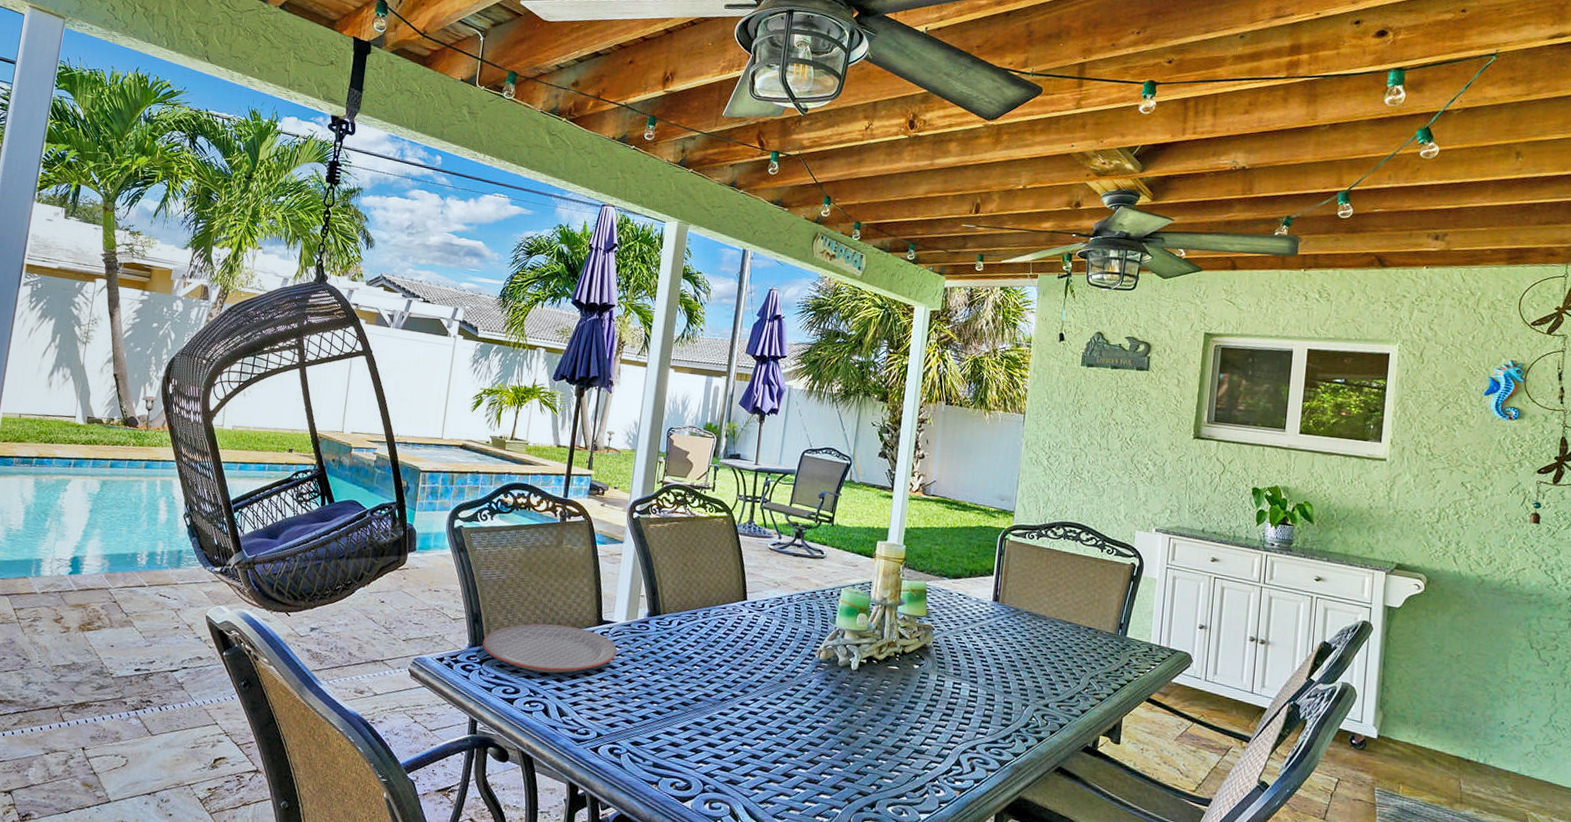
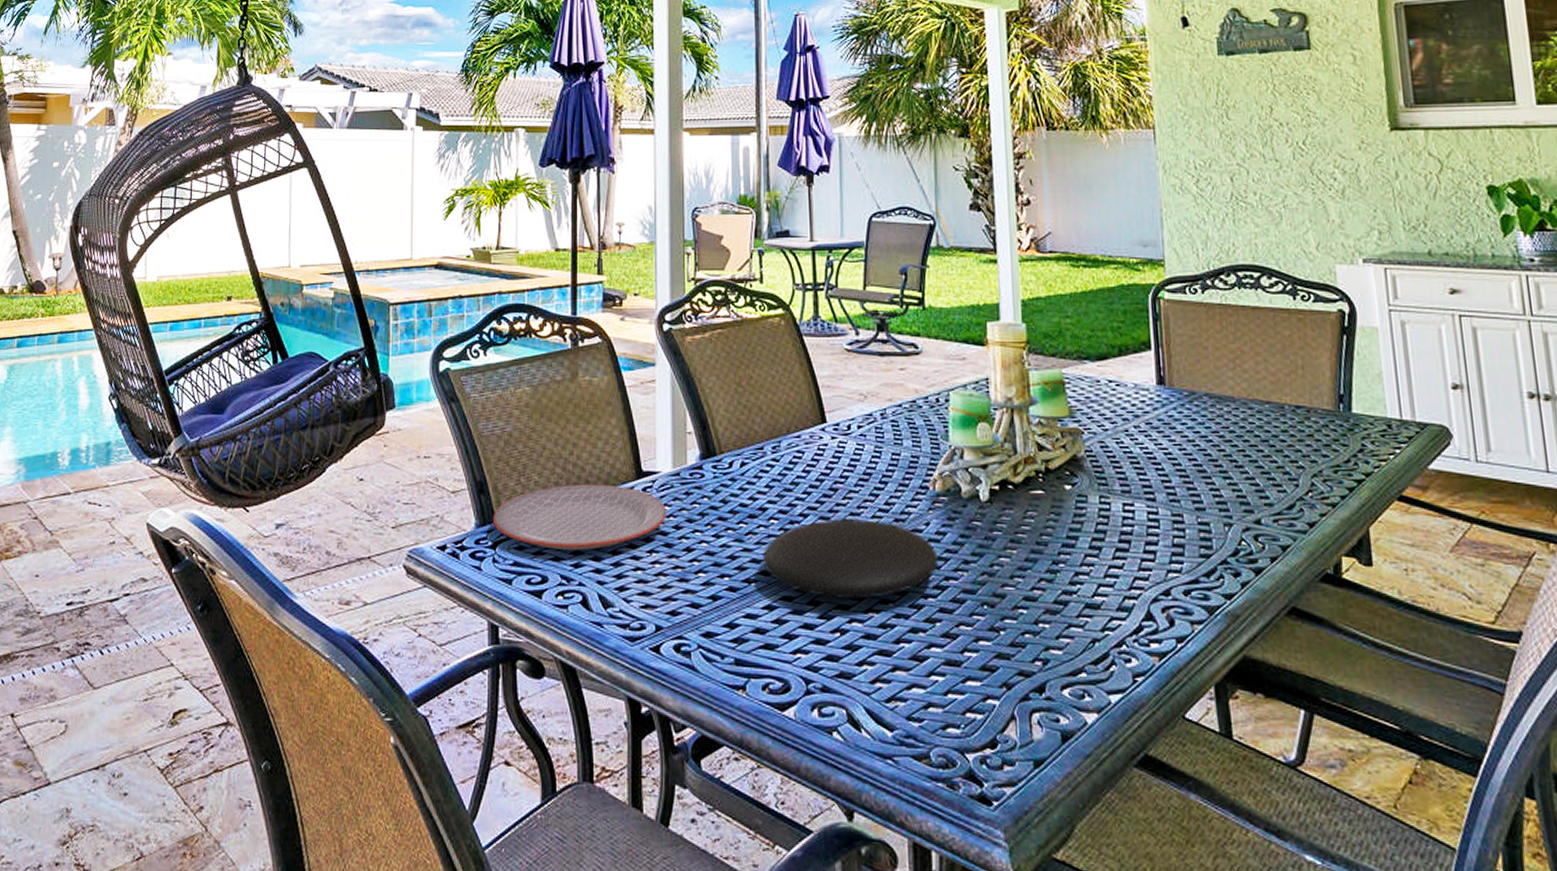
plate: none [684,670,815,730] -> present [763,517,939,599]

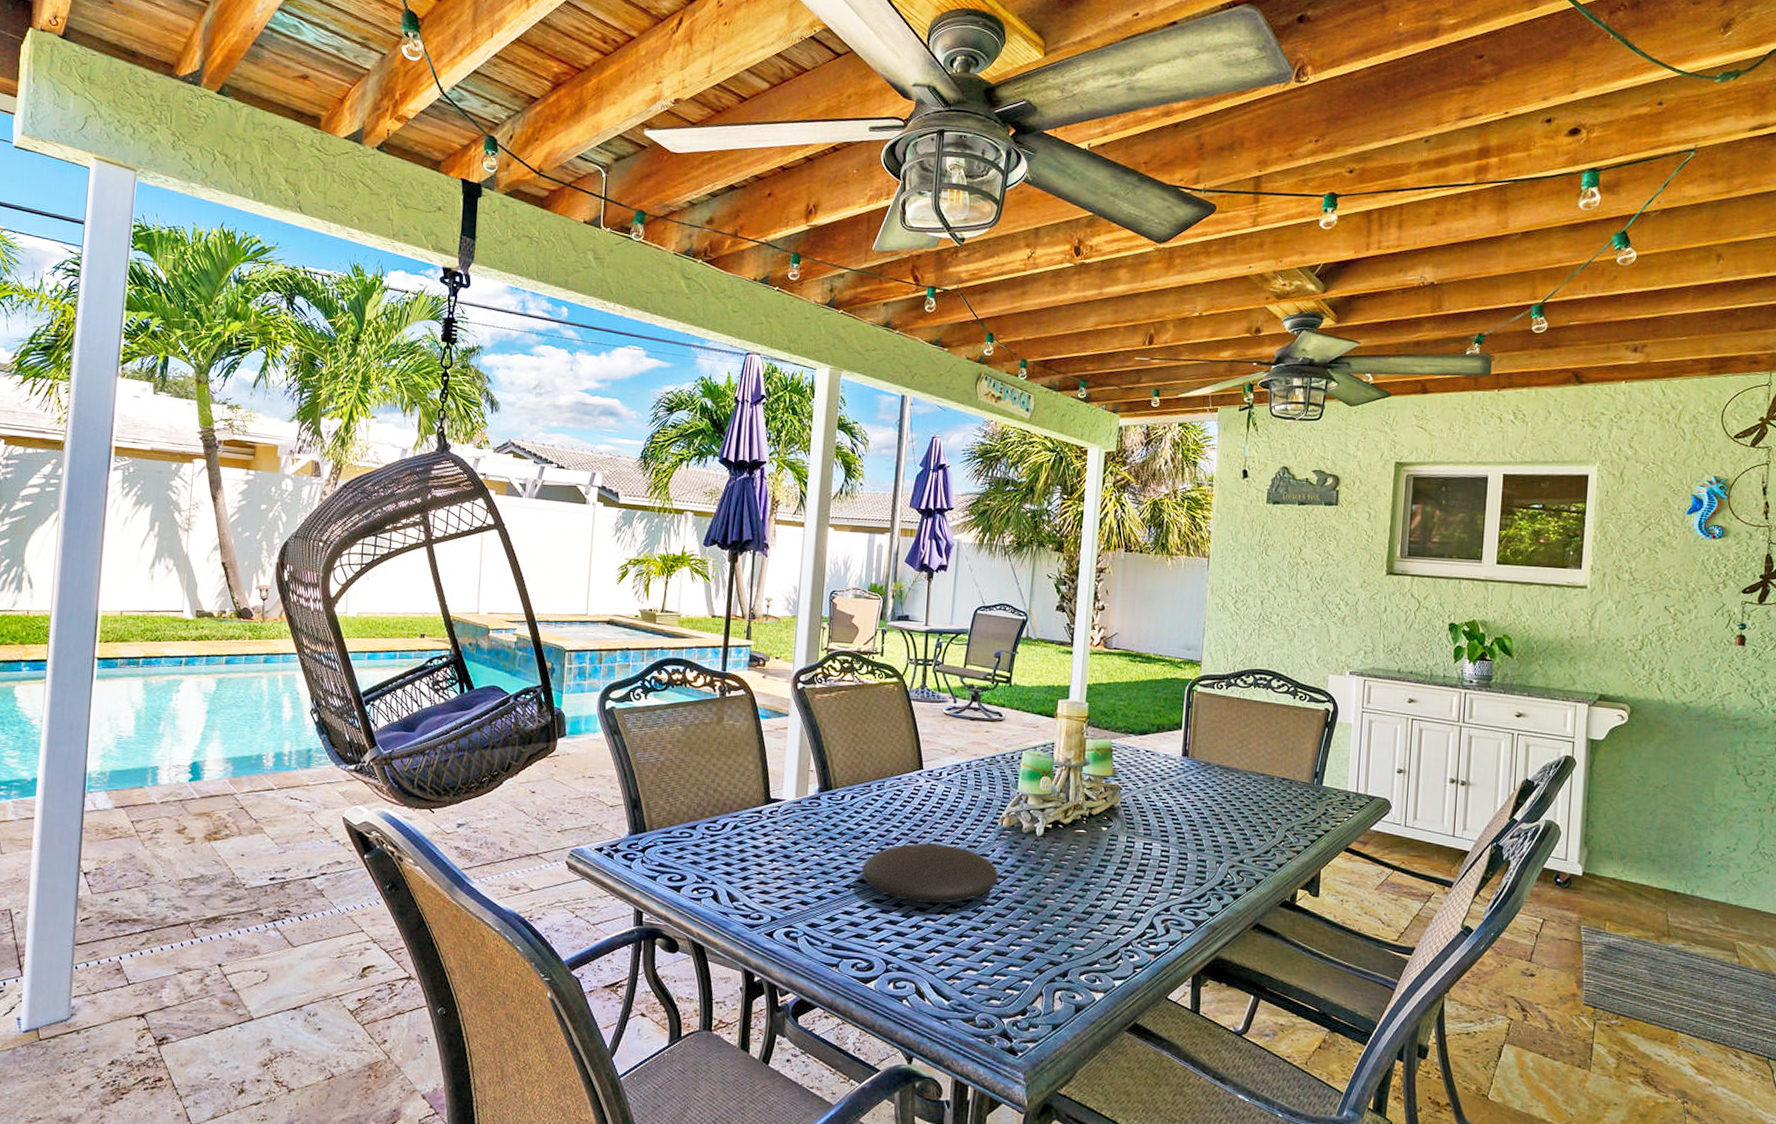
plate: present [492,484,667,550] -> none [643,805,788,857]

